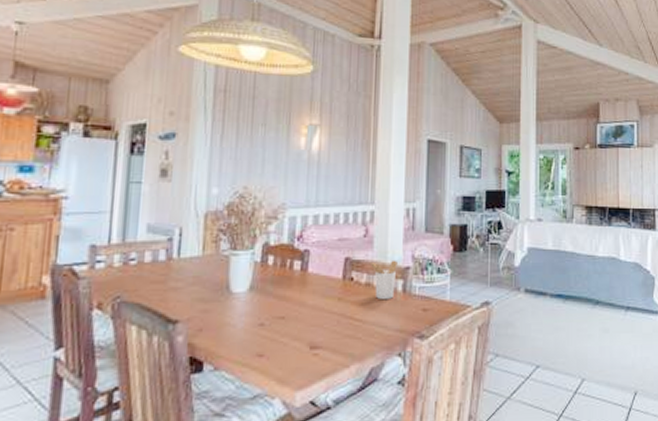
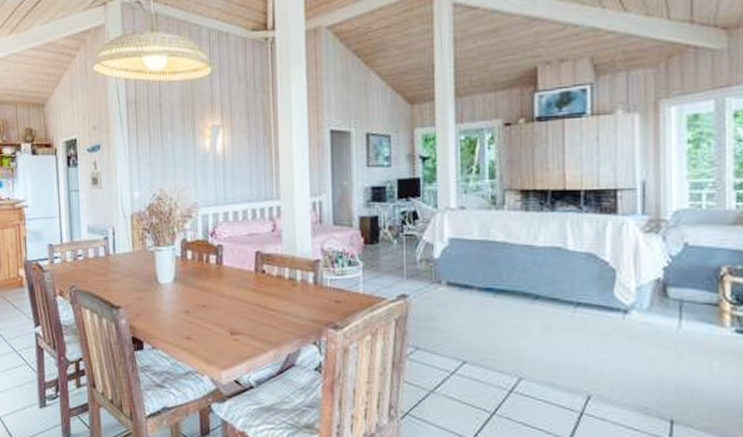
utensil holder: present [369,260,397,299] -> none [279,253,307,290]

